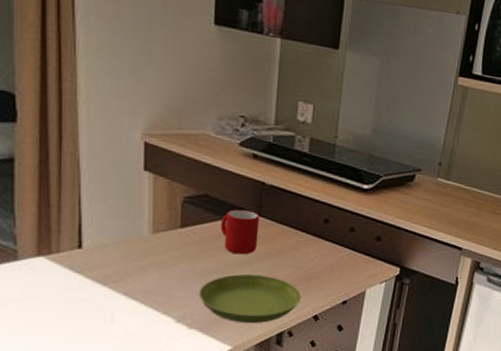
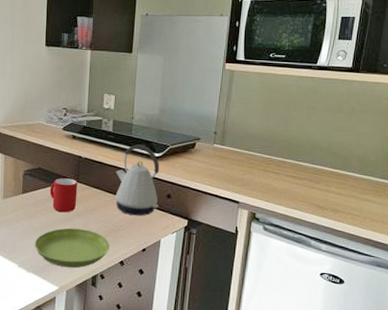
kettle: none [309,171,369,262] -> present [115,144,160,216]

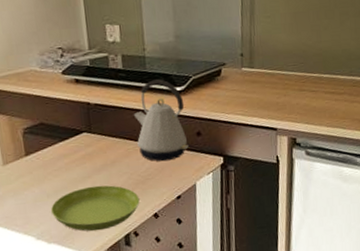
cup: present [50,178,78,213] -> none [58,130,94,171]

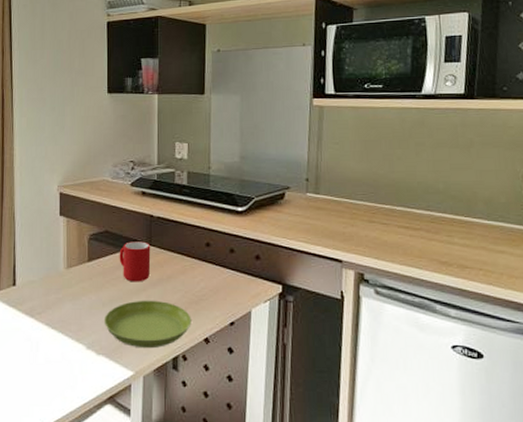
cup: none [58,130,94,171] -> present [119,241,151,282]
kettle: present [133,79,189,162] -> none [193,198,246,283]

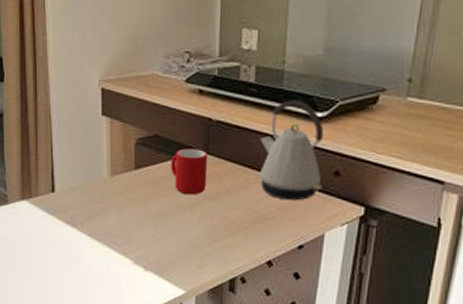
saucer: present [103,300,192,349] -> none [152,215,253,268]
kettle: none [193,198,246,283] -> present [259,100,324,201]

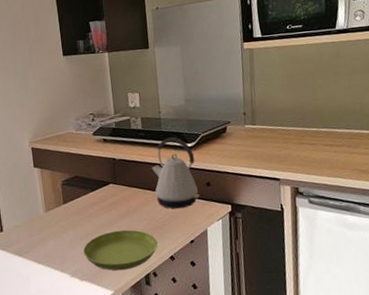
saucer: none [152,215,253,268] -> present [83,229,158,271]
cup: present [170,148,208,195] -> none [89,181,118,217]

